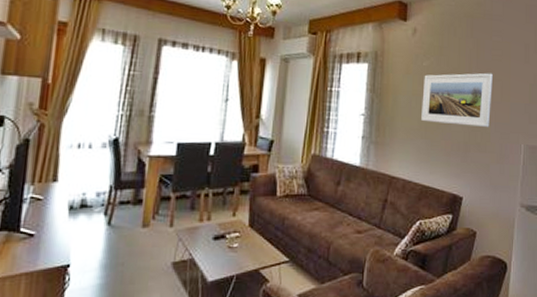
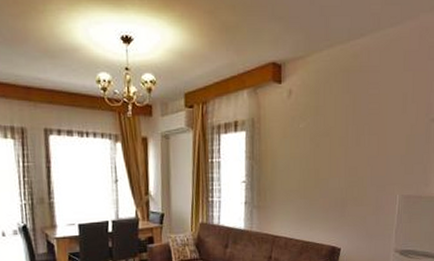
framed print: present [421,73,493,127] -> none [300,128,369,183]

